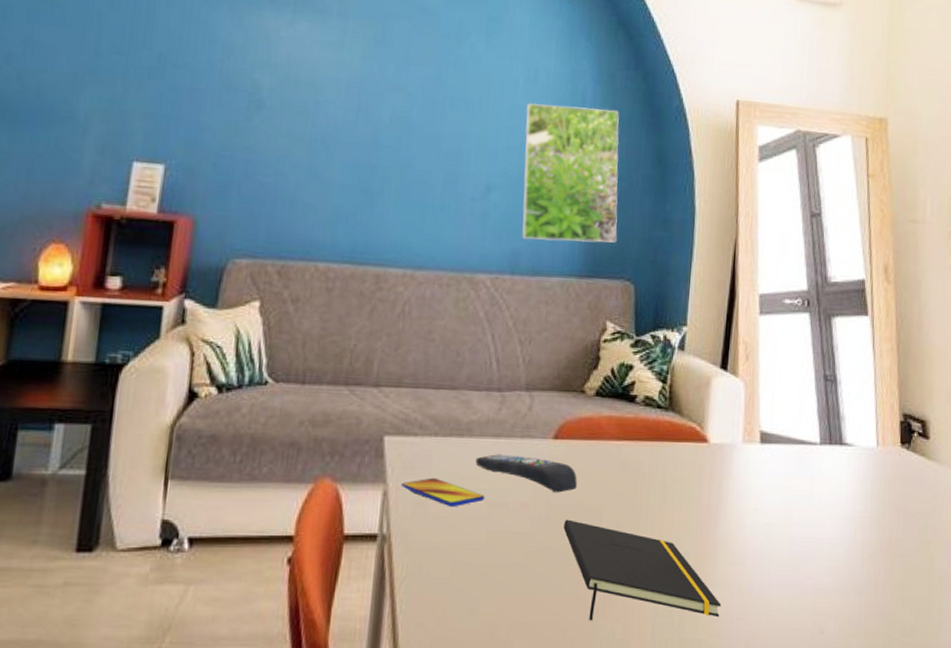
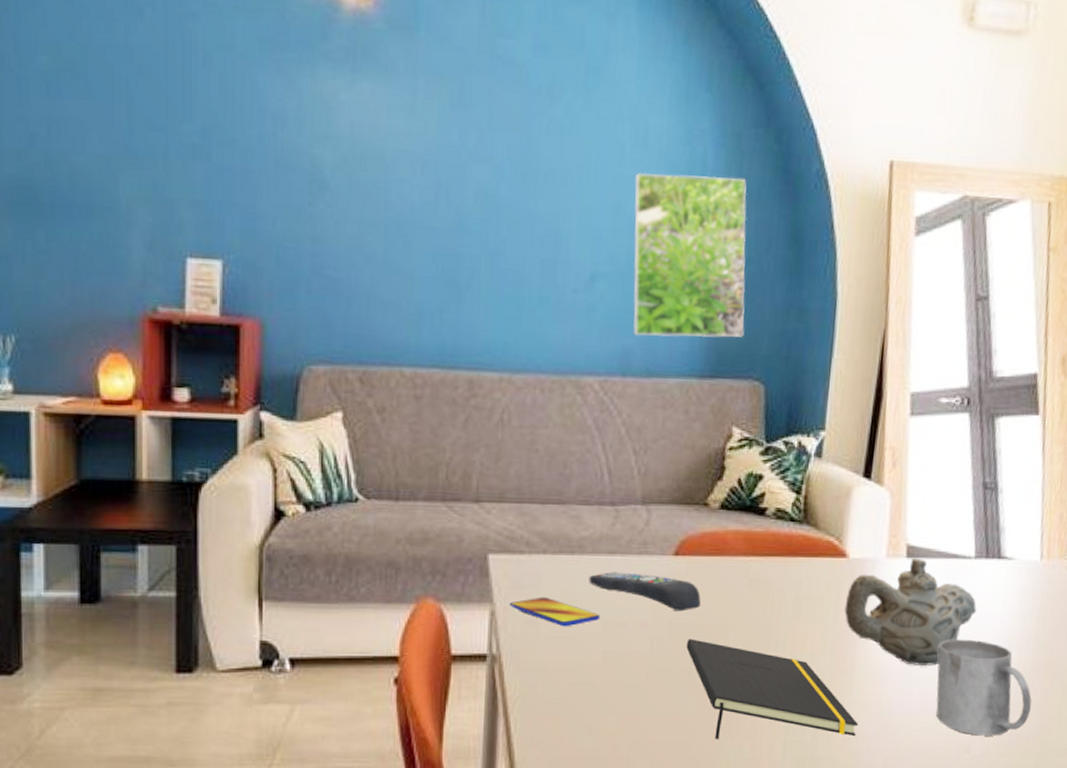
teapot: none [706,443,823,547] -> present [844,558,977,666]
mug: none [791,521,877,617] -> present [936,639,1032,736]

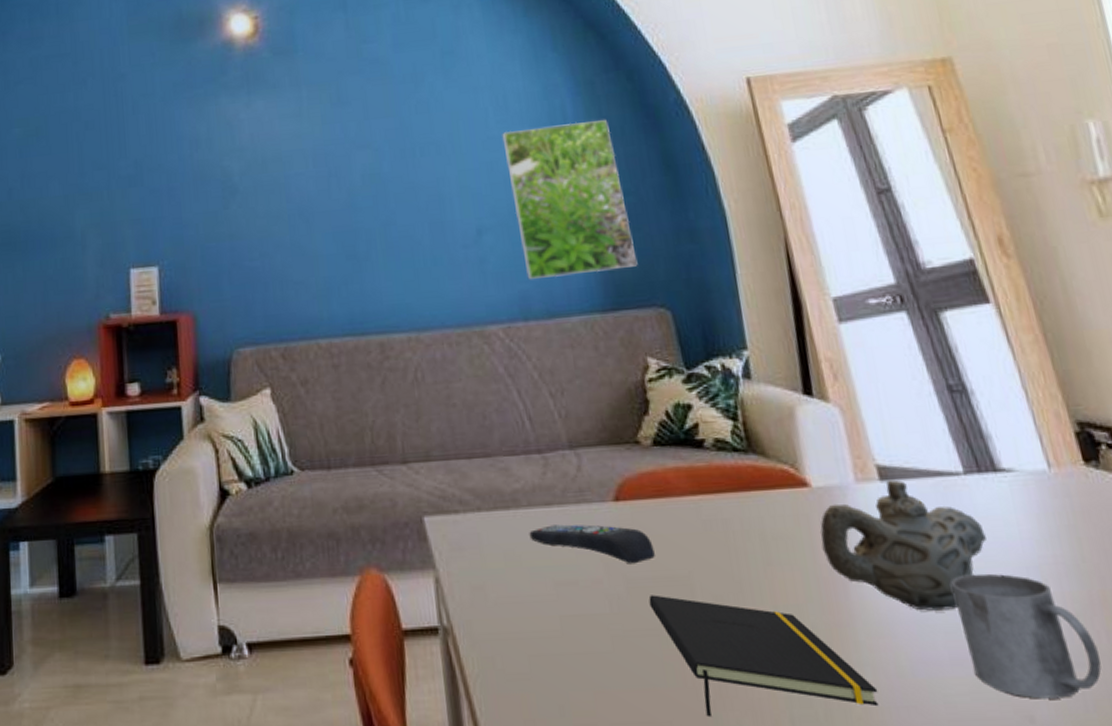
smartphone: present [509,597,601,627] -> none [452,558,550,591]

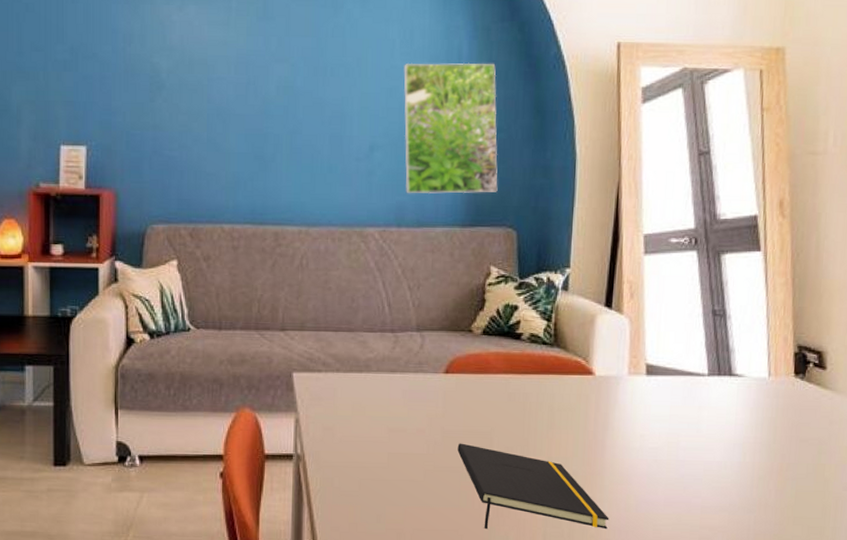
remote control: present [529,524,655,564] -> none [374,387,468,420]
teapot: present [820,479,986,611] -> none [593,375,712,469]
mug: present [951,573,1102,699] -> none [678,446,767,532]

